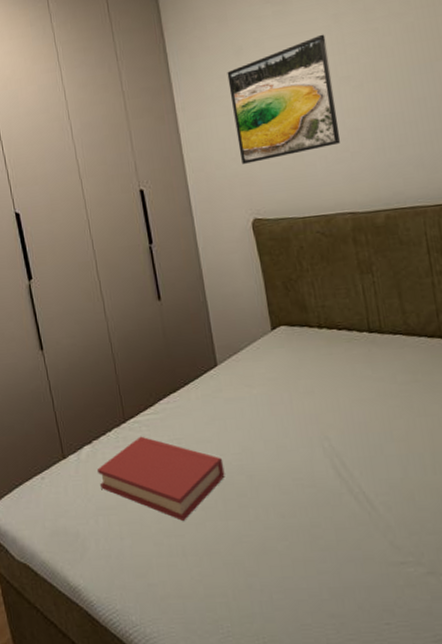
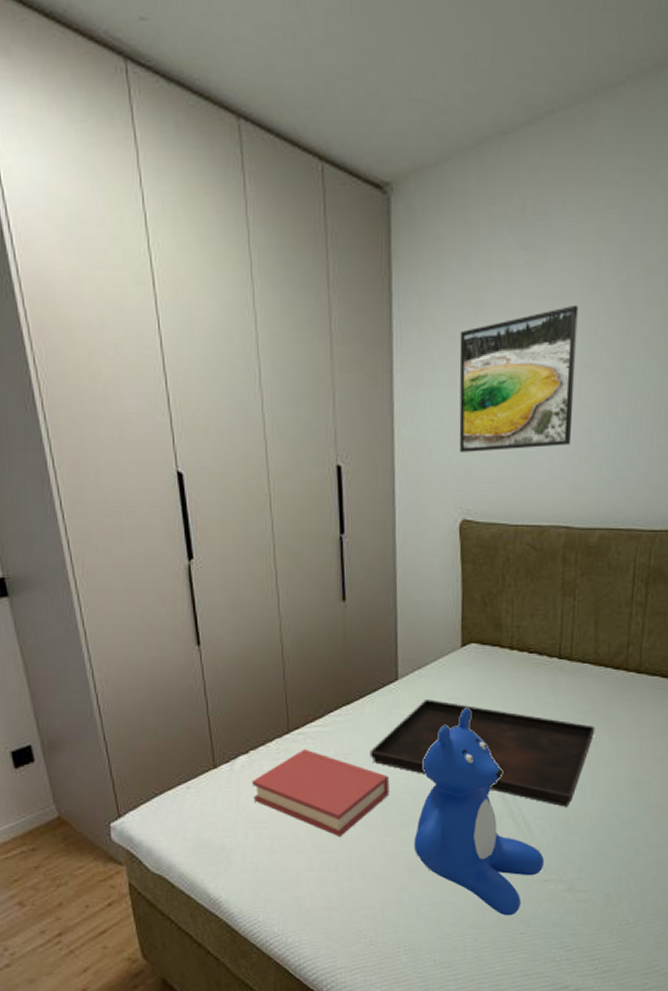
serving tray: none [200,381,422,482] -> present [369,700,595,807]
teddy bear: none [252,387,397,604] -> present [413,708,544,916]

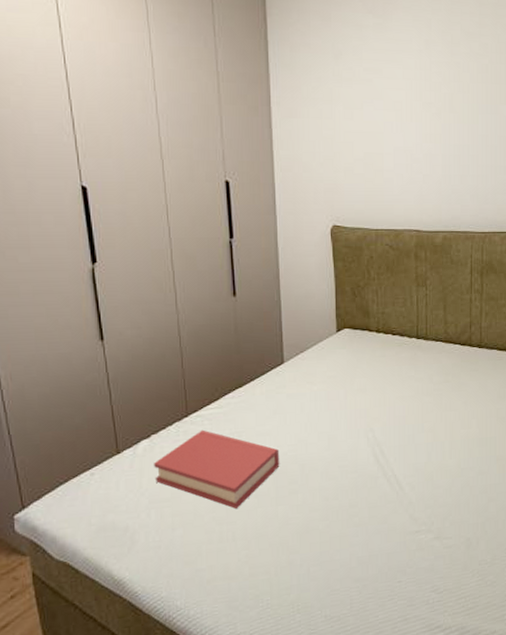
serving tray: present [369,700,595,807] -> none [261,379,449,465]
teddy bear: present [413,708,544,916] -> none [302,385,414,567]
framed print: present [459,304,579,452] -> none [324,57,417,170]

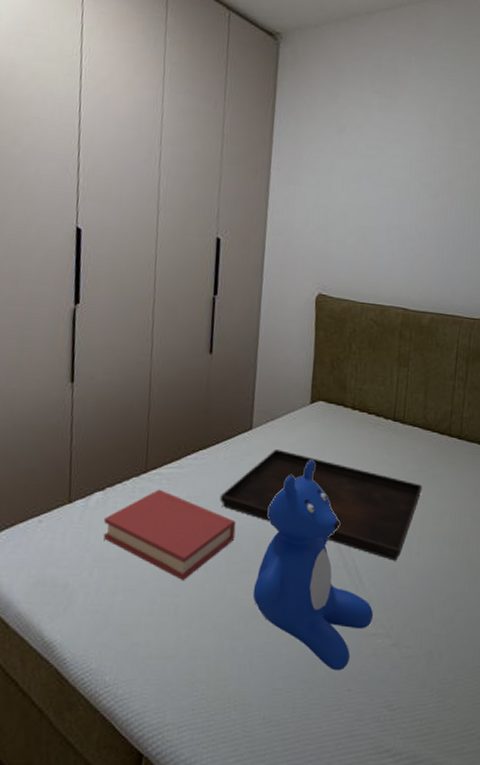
serving tray: none [261,379,449,465] -> present [219,449,423,561]
teddy bear: none [302,385,414,567] -> present [252,460,373,671]

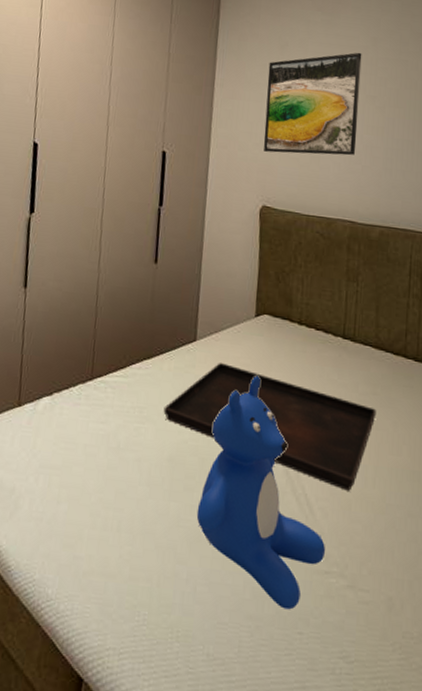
hardback book: present [104,489,236,580] -> none [50,397,180,494]
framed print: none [320,138,418,244] -> present [263,52,362,156]

